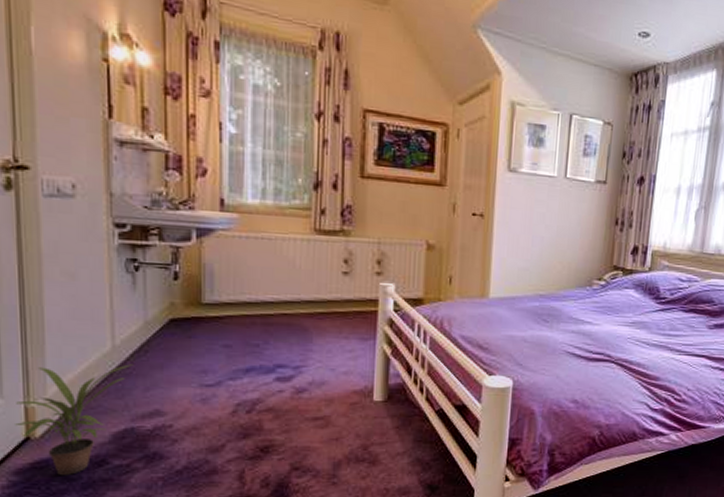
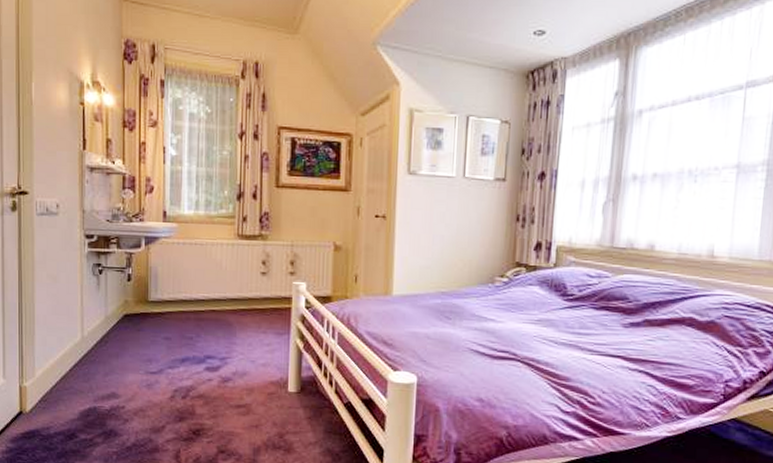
potted plant: present [15,364,133,476] -> none [13,352,97,446]

